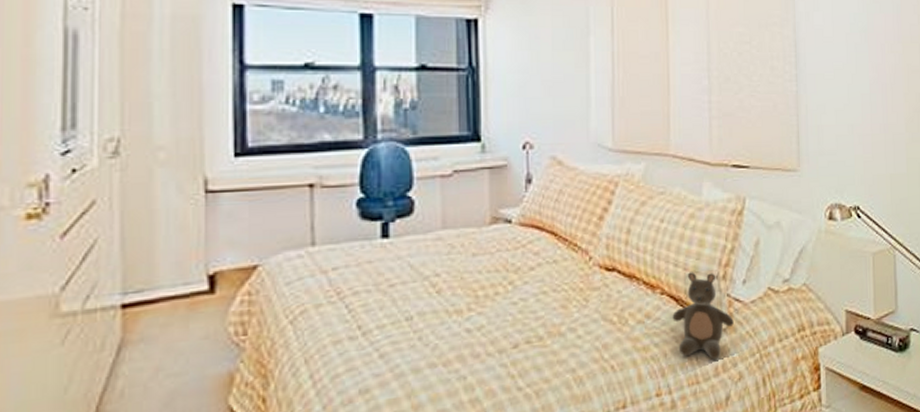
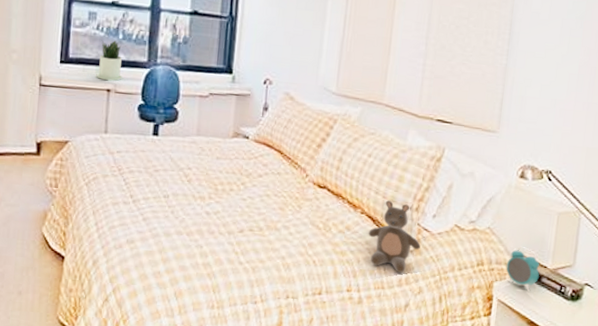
planter: none [291,116,330,173] -> present [96,40,122,81]
alarm clock: none [828,299,864,351] -> present [506,247,540,292]

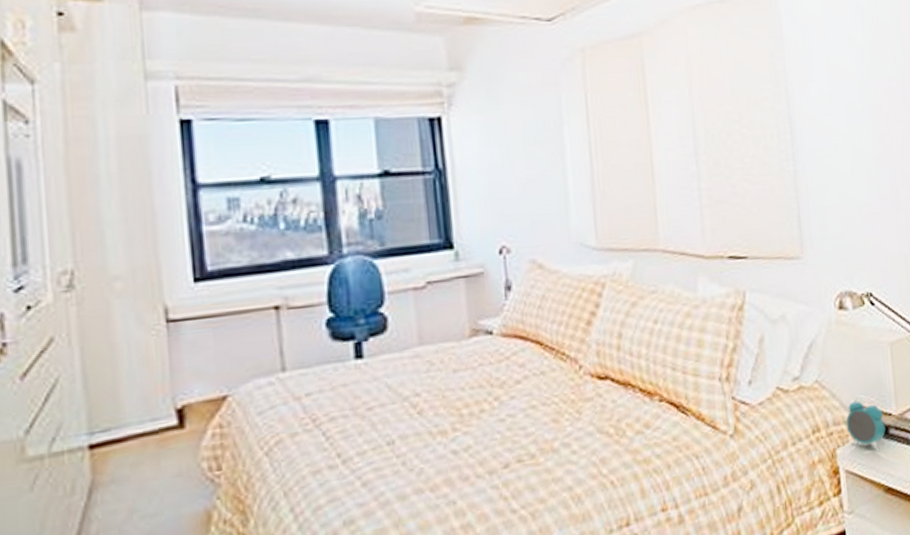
planter: present [96,40,122,81] -> none [253,233,295,295]
stuffed bear: present [368,200,421,273] -> none [673,375,741,468]

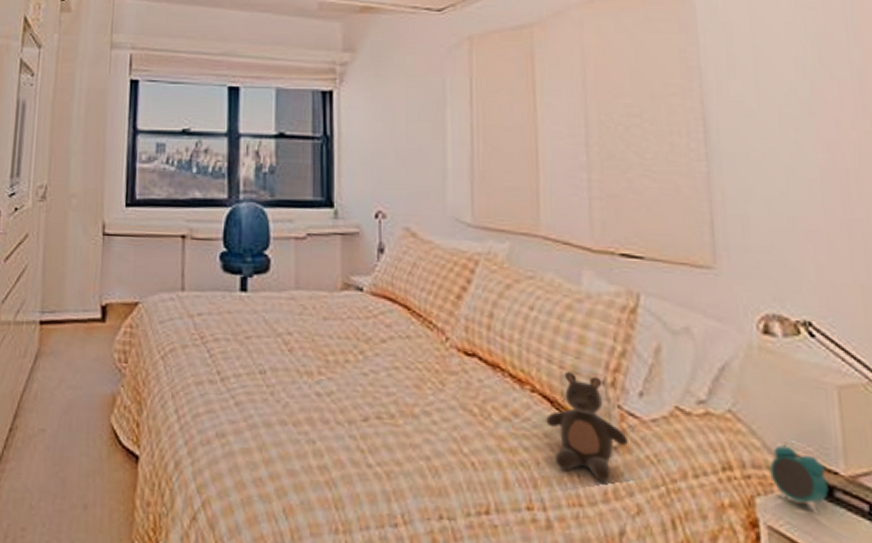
stuffed bear: none [673,375,741,468] -> present [546,371,628,482]

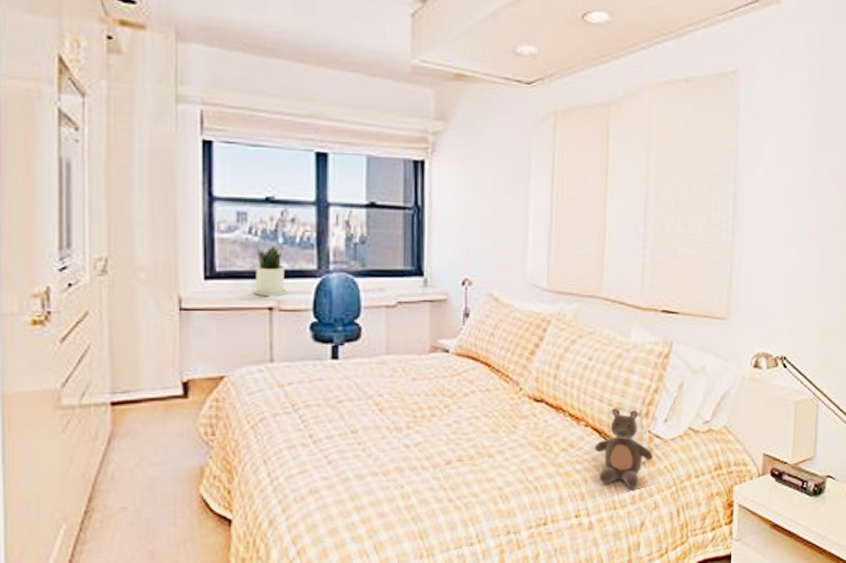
planter: none [168,175,199,225] -> present [253,245,287,297]
alarm clock: present [769,440,829,514] -> none [745,444,780,492]

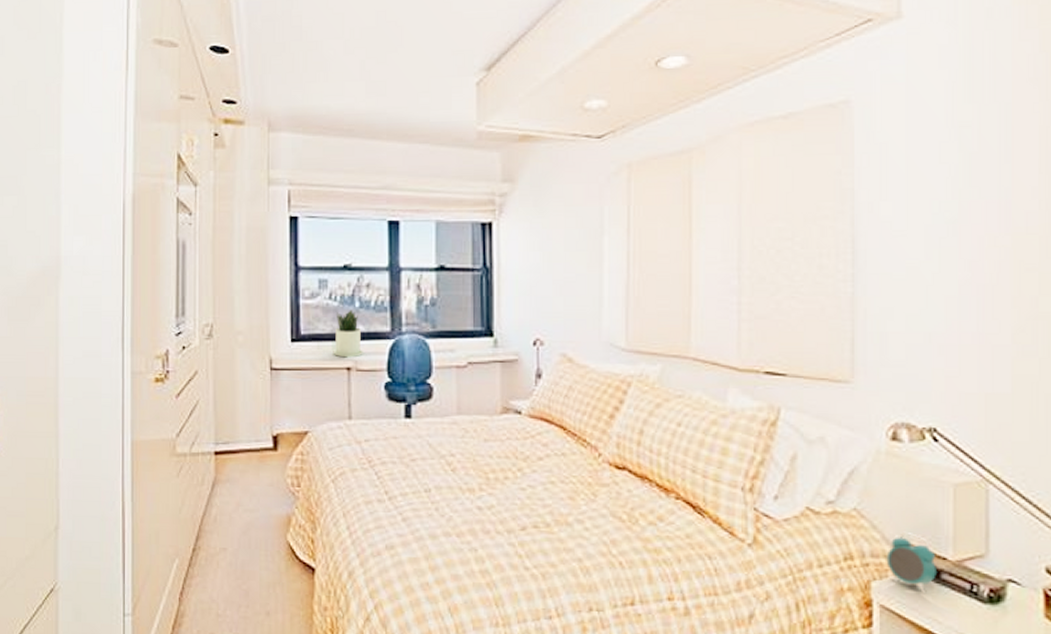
stuffed bear: present [594,408,653,489] -> none [688,480,761,574]
alarm clock: none [745,444,780,492] -> present [886,532,936,593]

